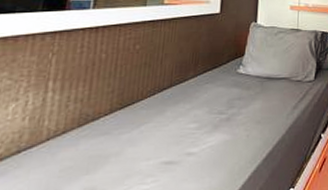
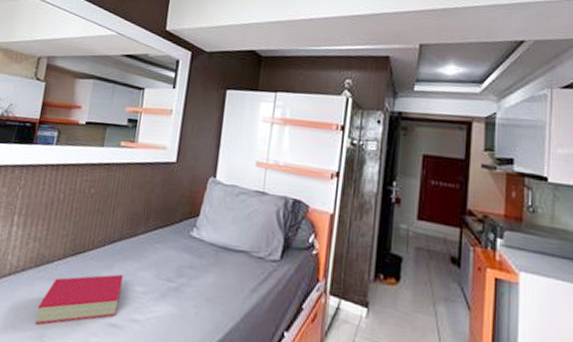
book: none [82,116,176,181] -> present [35,274,124,325]

